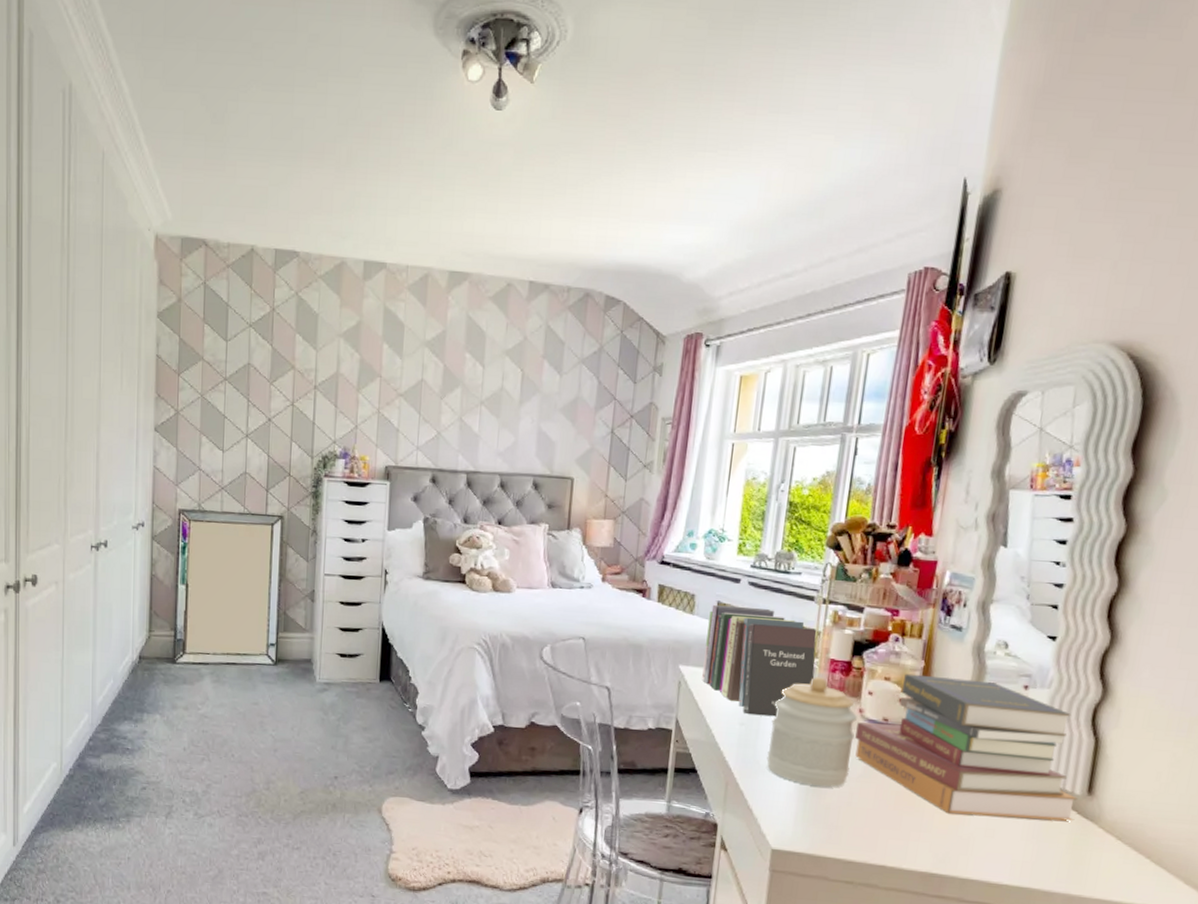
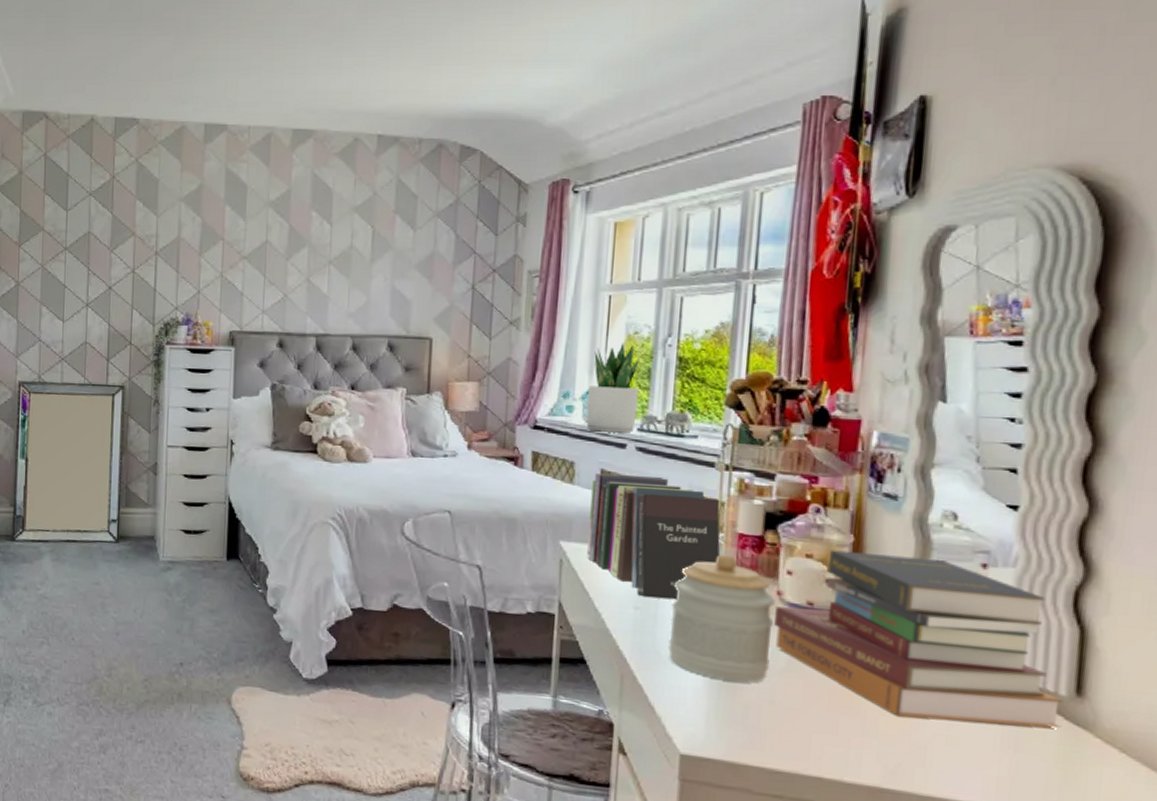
planter: none [707,487,756,570] -> present [586,343,641,433]

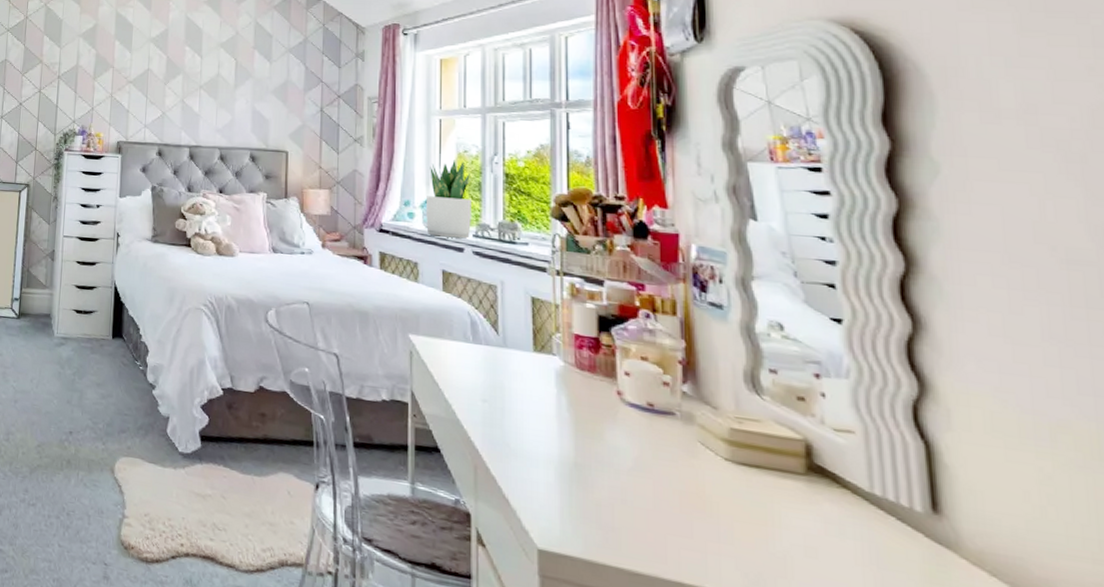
books: present [587,472,721,600] -> none [435,273,558,395]
jar: present [668,554,775,683] -> none [517,353,617,480]
books: present [774,550,1063,729] -> none [618,353,922,546]

